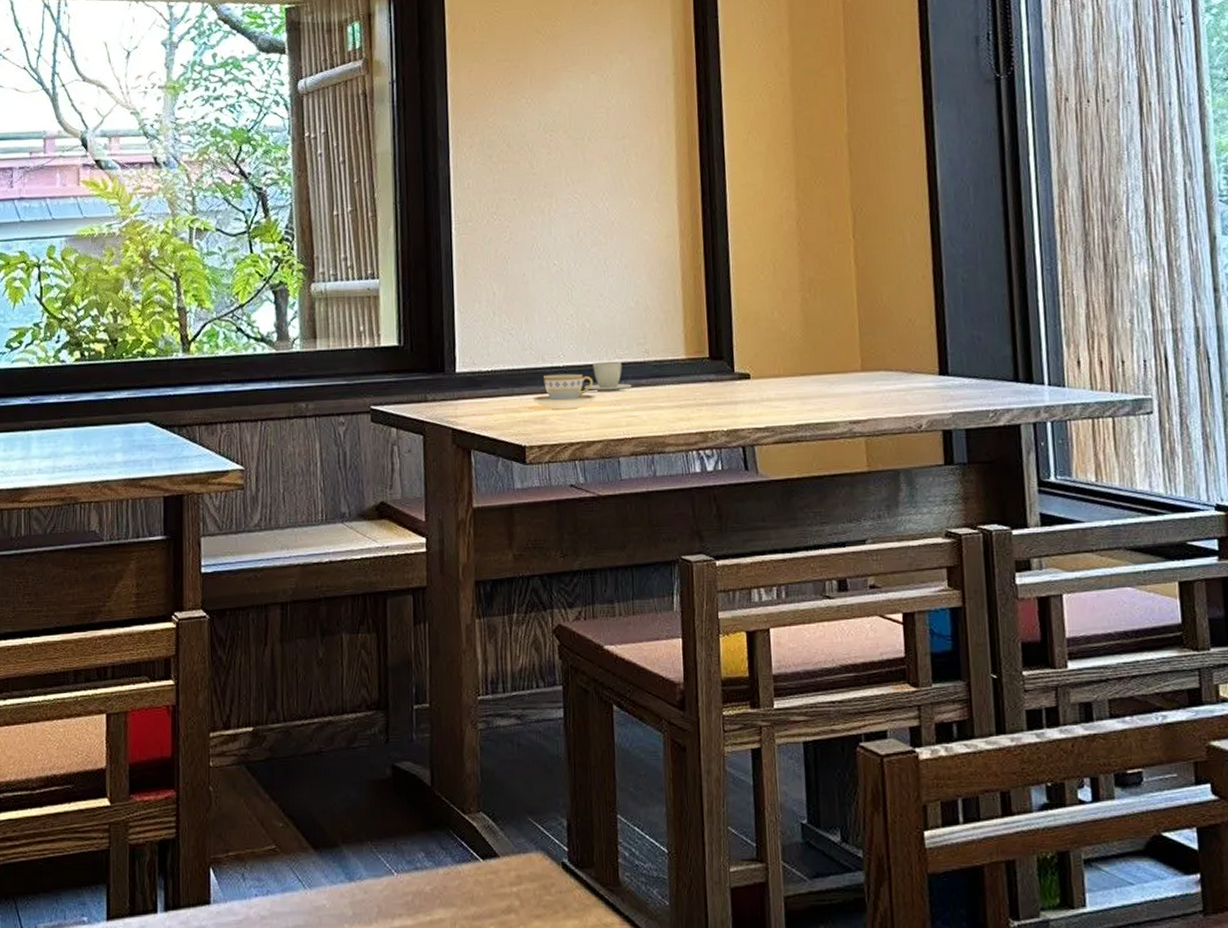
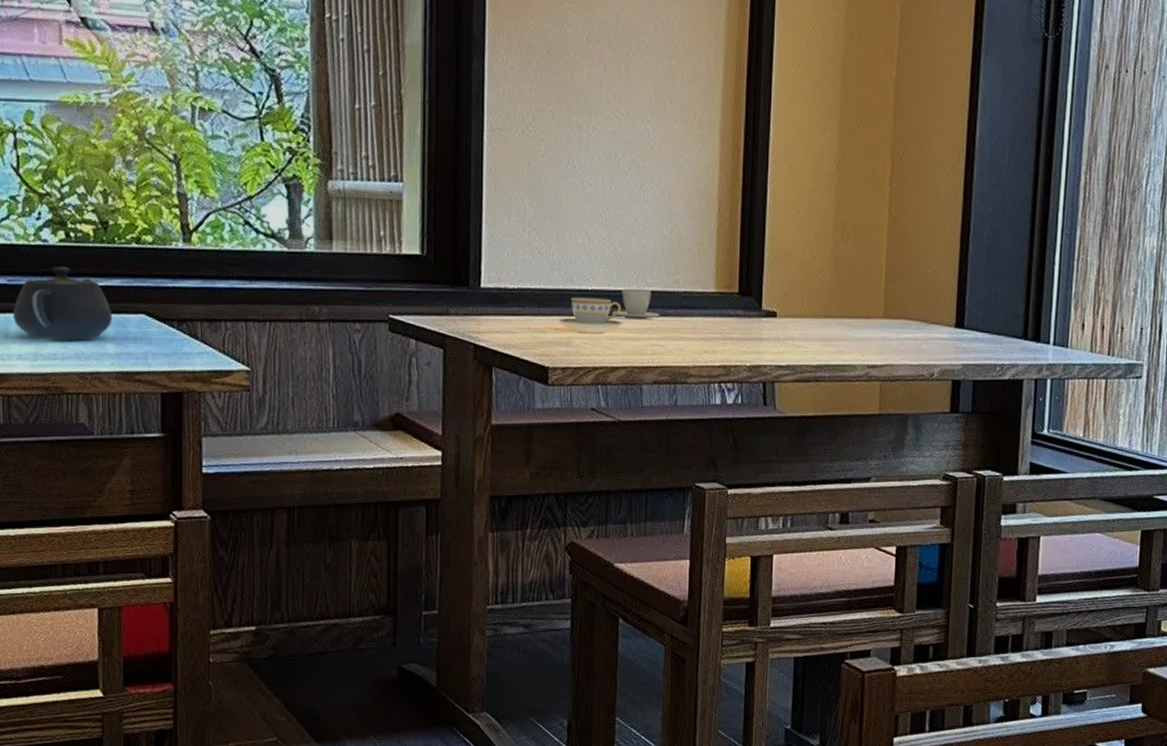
teapot: none [35,384,121,453] -> present [13,267,113,340]

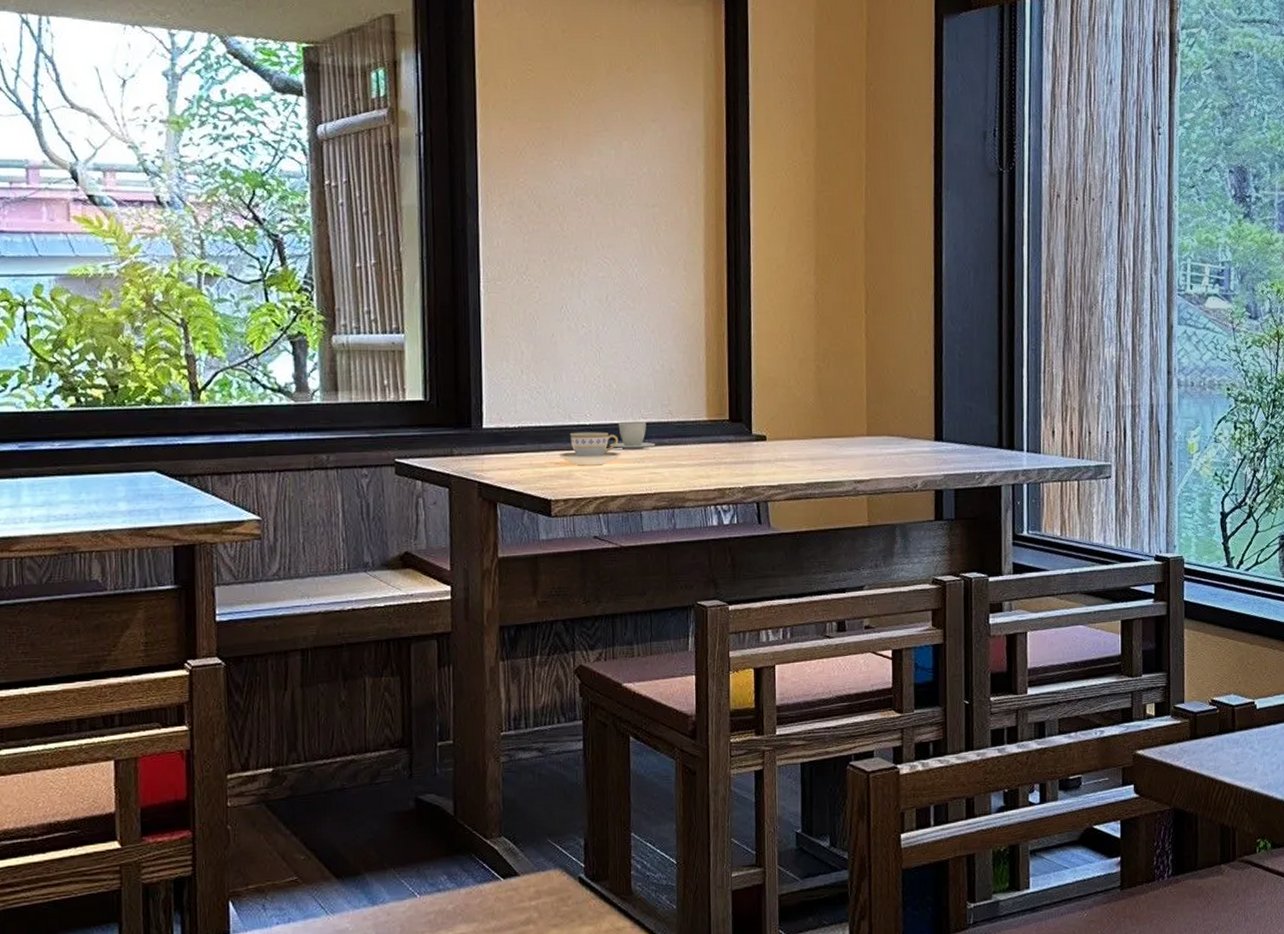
teapot: present [13,267,113,340] -> none [25,431,124,501]

